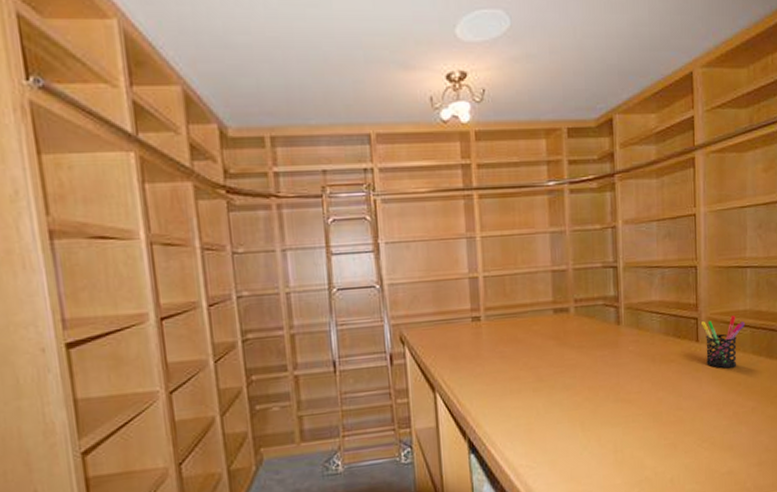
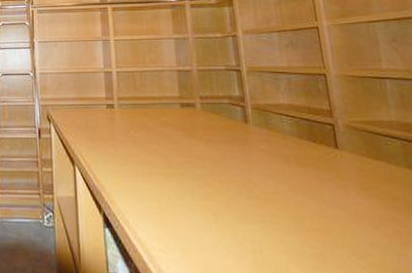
pen holder: present [700,315,746,369] -> none [338,126,394,181]

